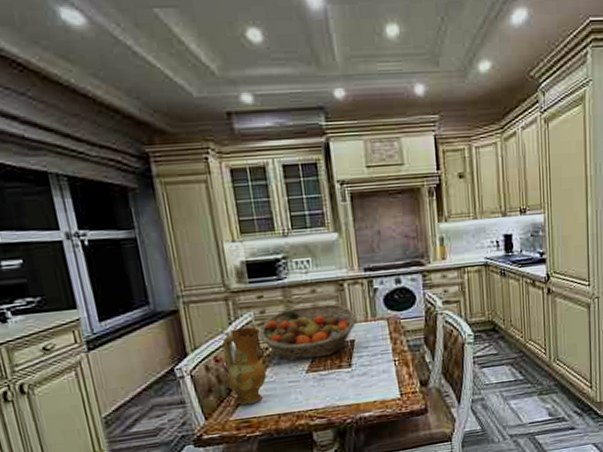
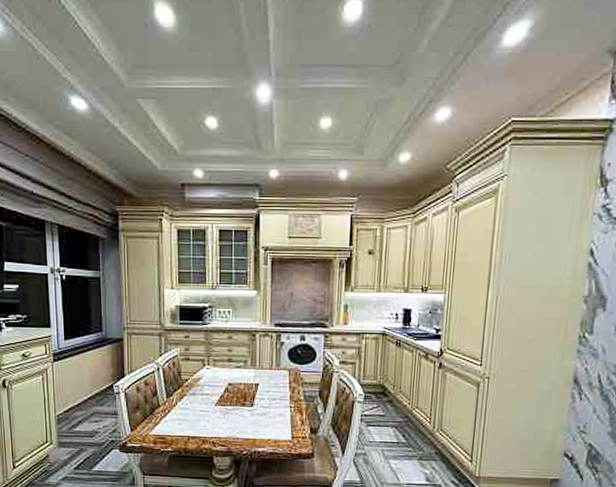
ceramic jug: present [222,327,267,405] -> none [152,360,184,424]
fruit basket: present [258,304,357,361] -> none [181,349,263,394]

